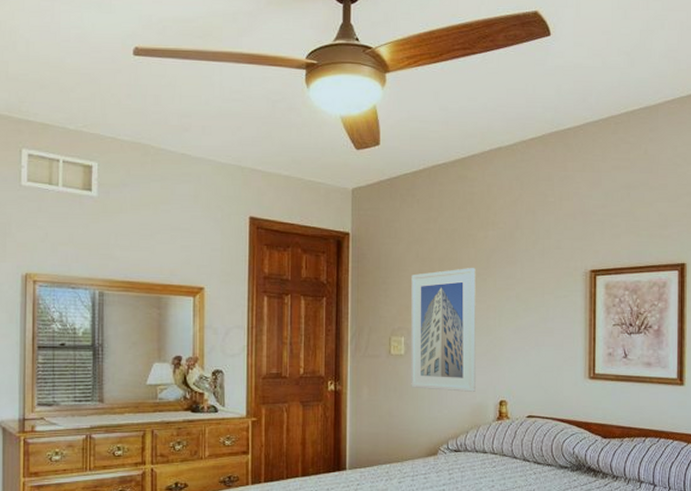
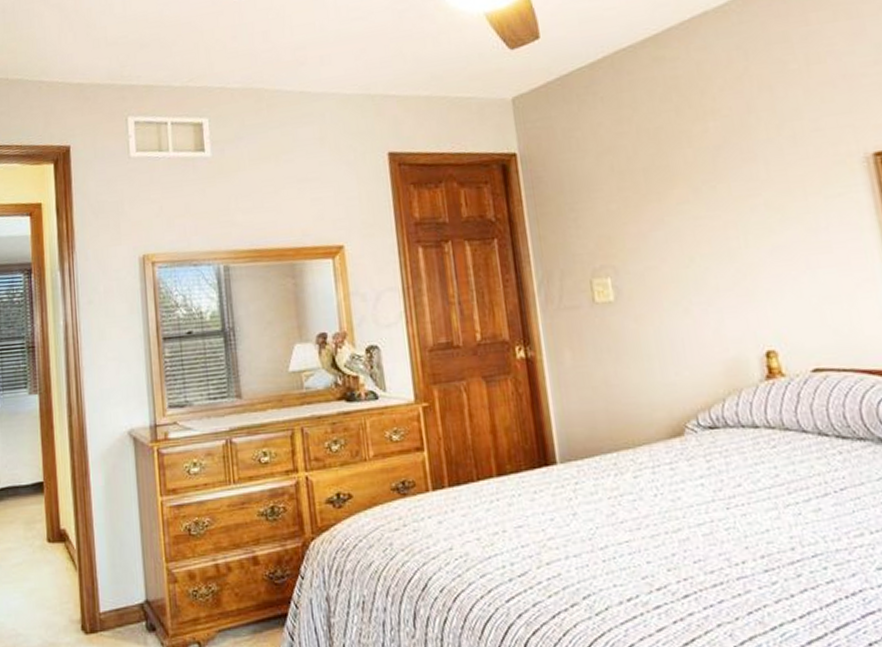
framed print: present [411,268,476,392] -> none [608,174,726,346]

